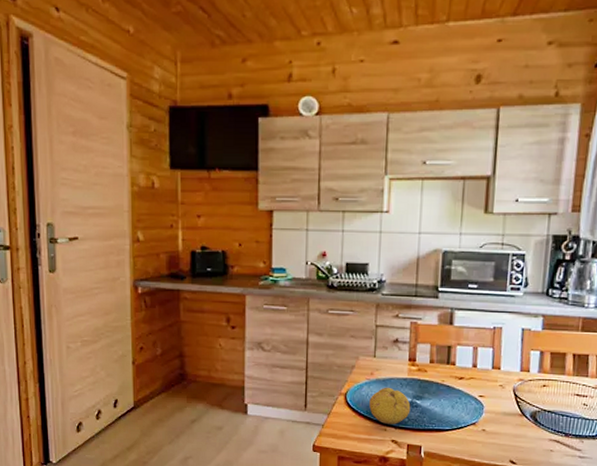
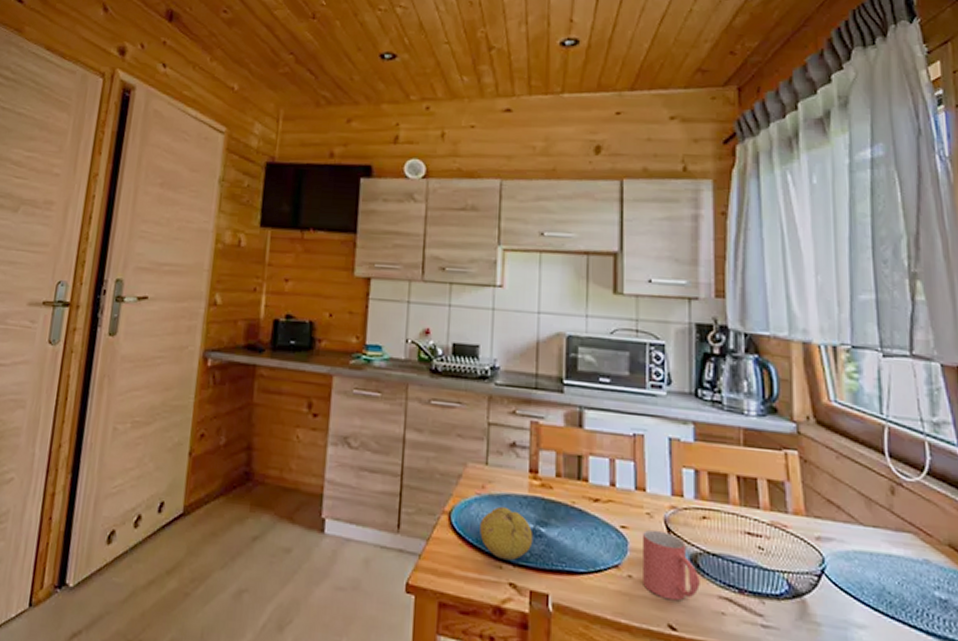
mug: none [493,396,537,445] -> present [642,529,700,601]

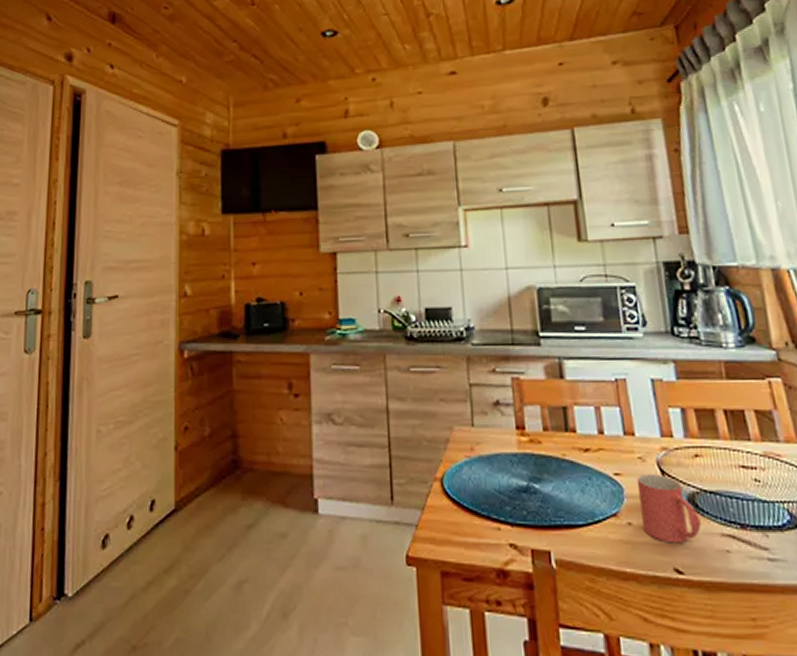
fruit: present [480,506,533,560] -> none [473,466,529,520]

